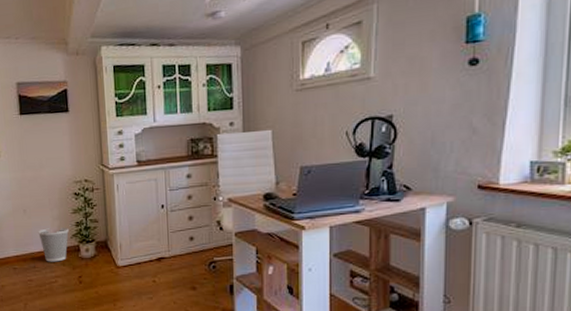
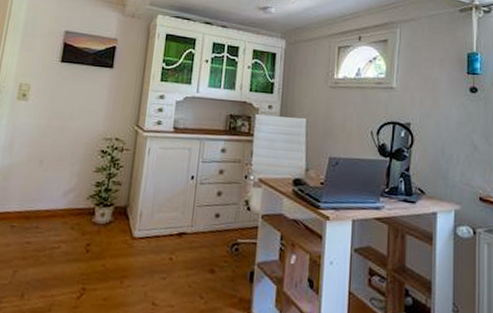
wastebasket: present [38,227,70,262] -> none [51,184,88,225]

